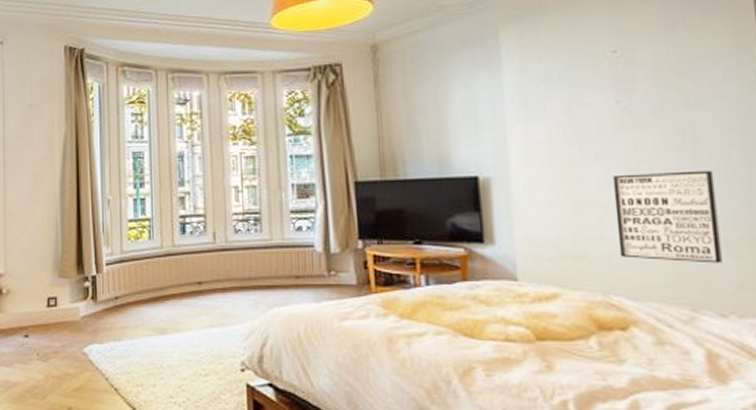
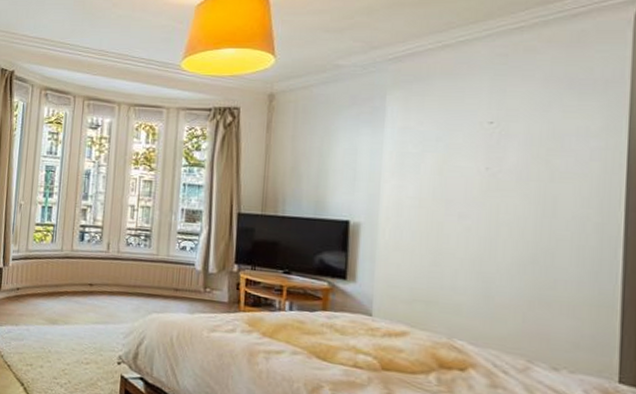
wall art: present [612,170,723,264] -> none [468,234,567,323]

